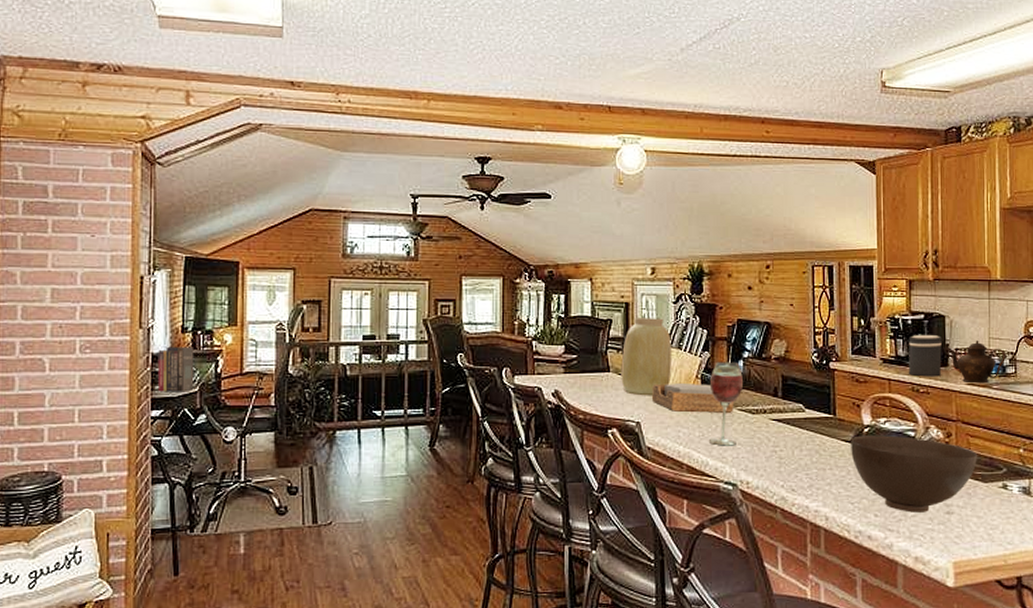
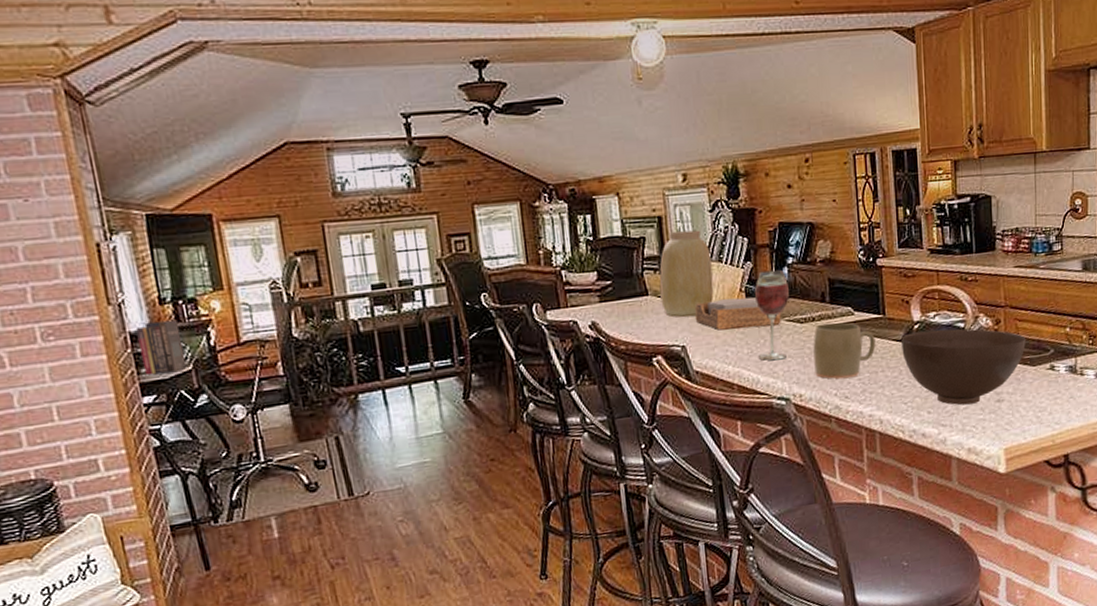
mug: none [763,417,825,472] -> present [813,322,876,379]
cylinder: present [909,335,942,377] -> none [955,218,989,265]
teapot: present [944,340,1007,384] -> none [991,218,1053,266]

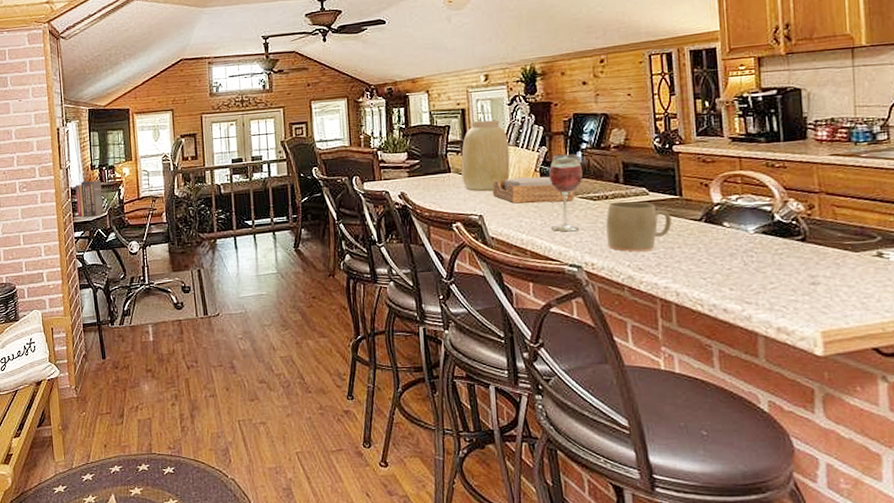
bowl: present [901,328,1027,406] -> none [700,211,847,285]

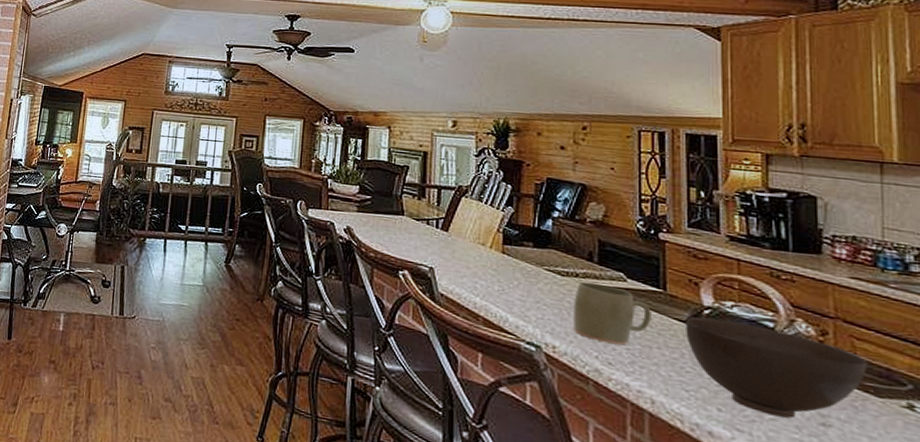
books: present [75,180,104,218] -> none [12,154,43,192]
vase: present [461,120,510,192] -> none [415,167,471,244]
napkin holder: present [492,176,574,204] -> none [447,232,540,273]
wineglass: present [548,153,583,232] -> none [509,218,553,306]
bowl: none [700,211,847,285] -> present [686,316,869,419]

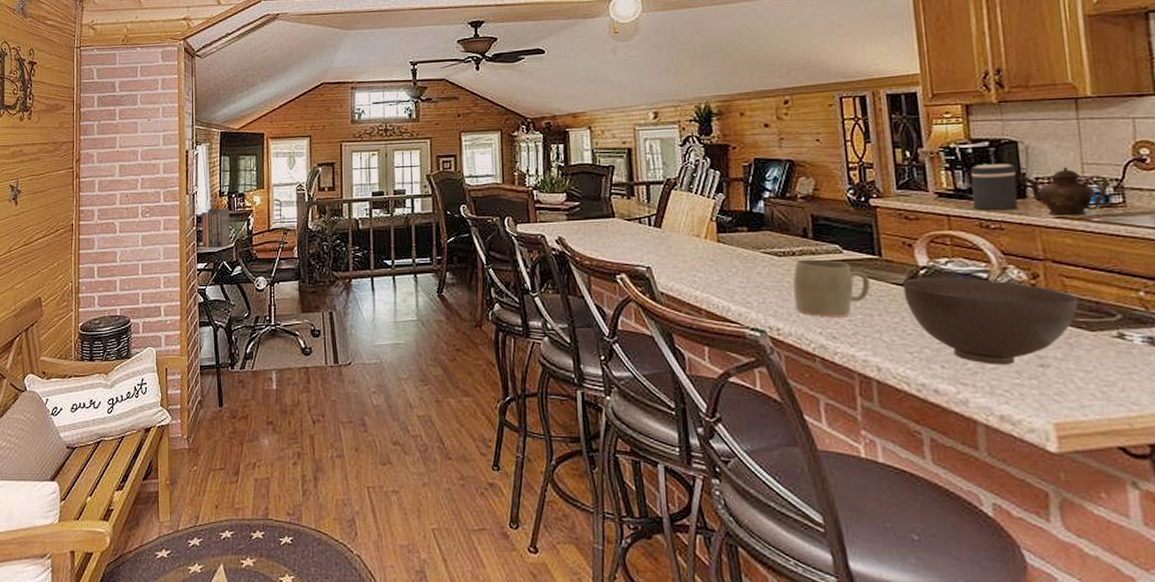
books: none [12,154,43,192] -> present [201,208,231,248]
cylinder: none [765,214,813,264] -> present [970,164,1018,211]
teapot: none [816,228,910,280] -> present [1019,166,1110,217]

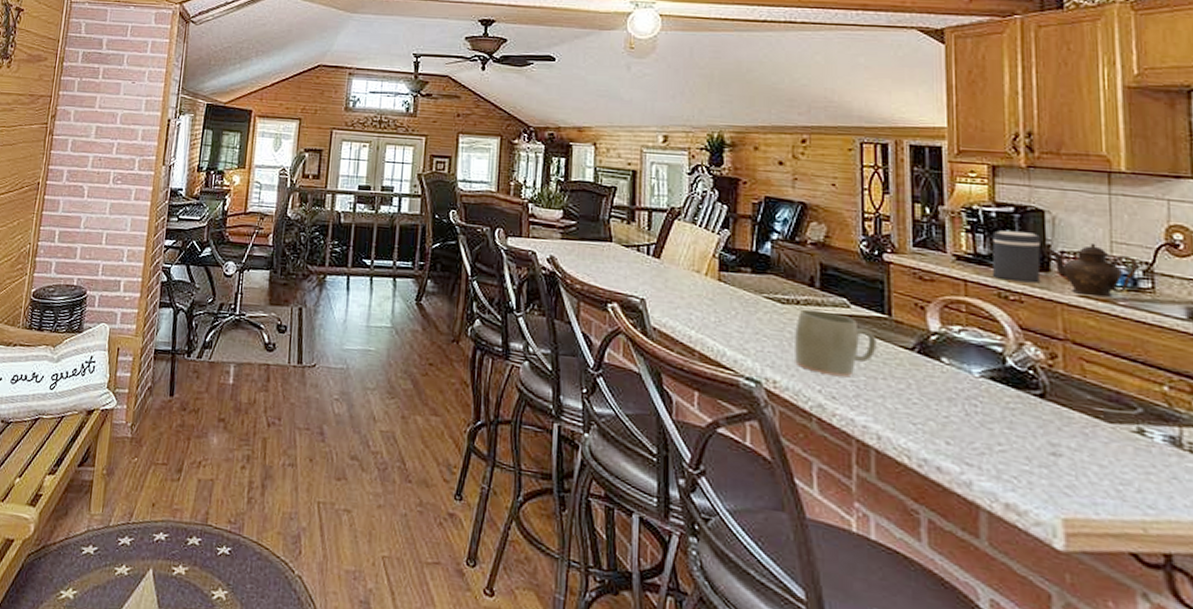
books: present [201,208,231,248] -> none [172,183,207,226]
bowl: present [903,277,1079,365] -> none [912,343,1098,449]

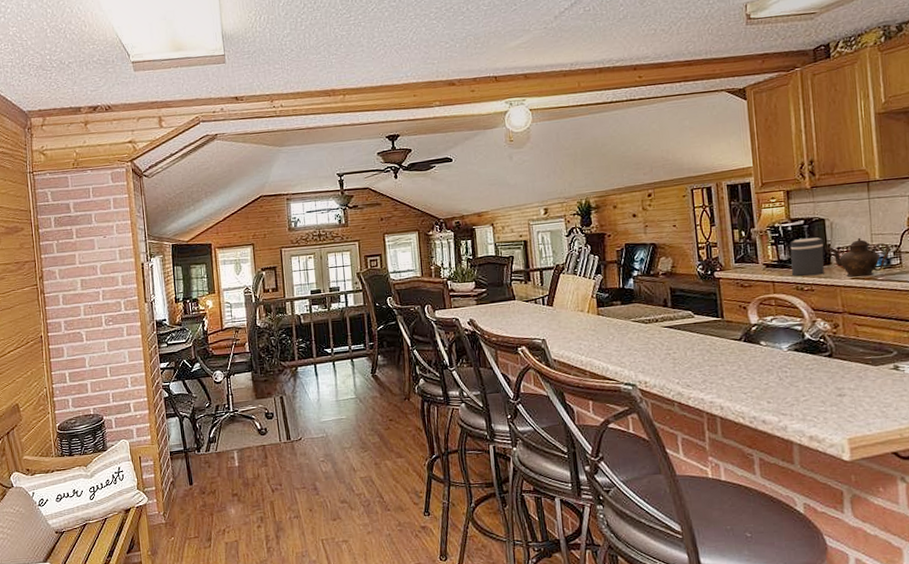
mug: present [795,309,877,377] -> none [656,323,715,370]

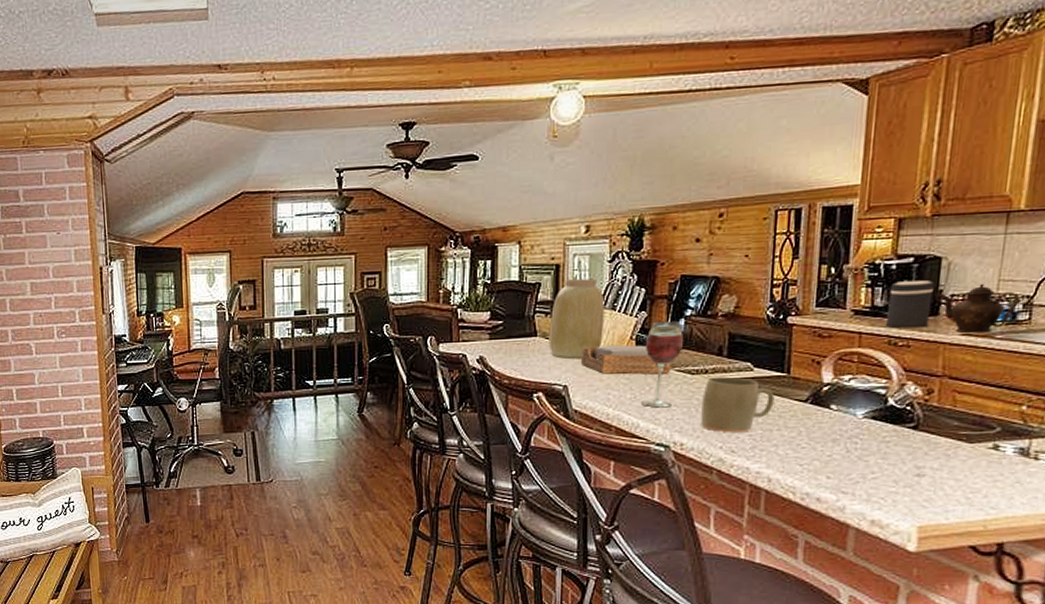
vase: none [524,250,569,318] -> present [548,278,605,360]
napkin holder: none [553,302,628,328] -> present [580,345,671,375]
wineglass: none [604,280,635,353] -> present [640,320,684,408]
mug: none [656,323,715,370] -> present [701,376,775,433]

